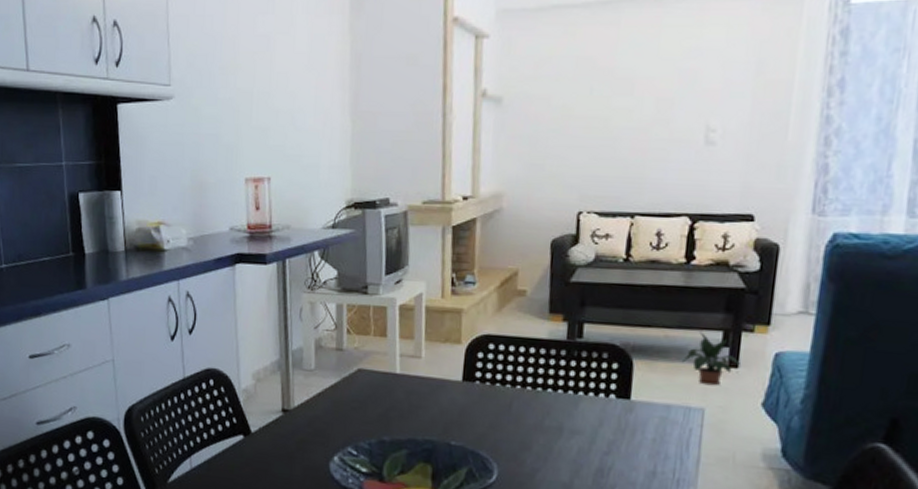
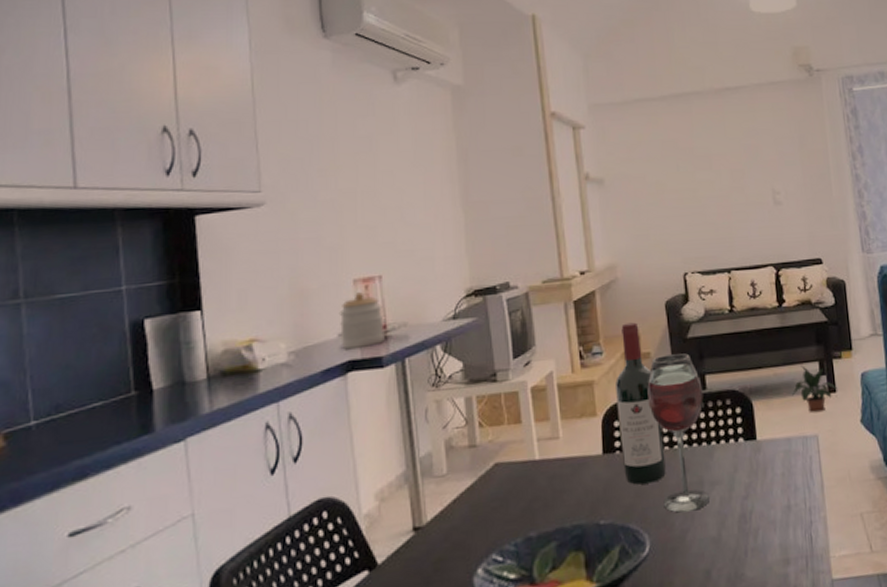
jar: none [231,191,270,244] -> present [338,292,385,350]
wine bottle: none [481,256,528,418] -> present [614,322,666,485]
wineglass: none [516,295,579,454] -> present [647,353,709,513]

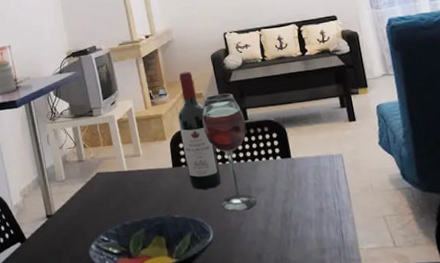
potted plant: present [792,366,839,413] -> none [318,101,358,138]

